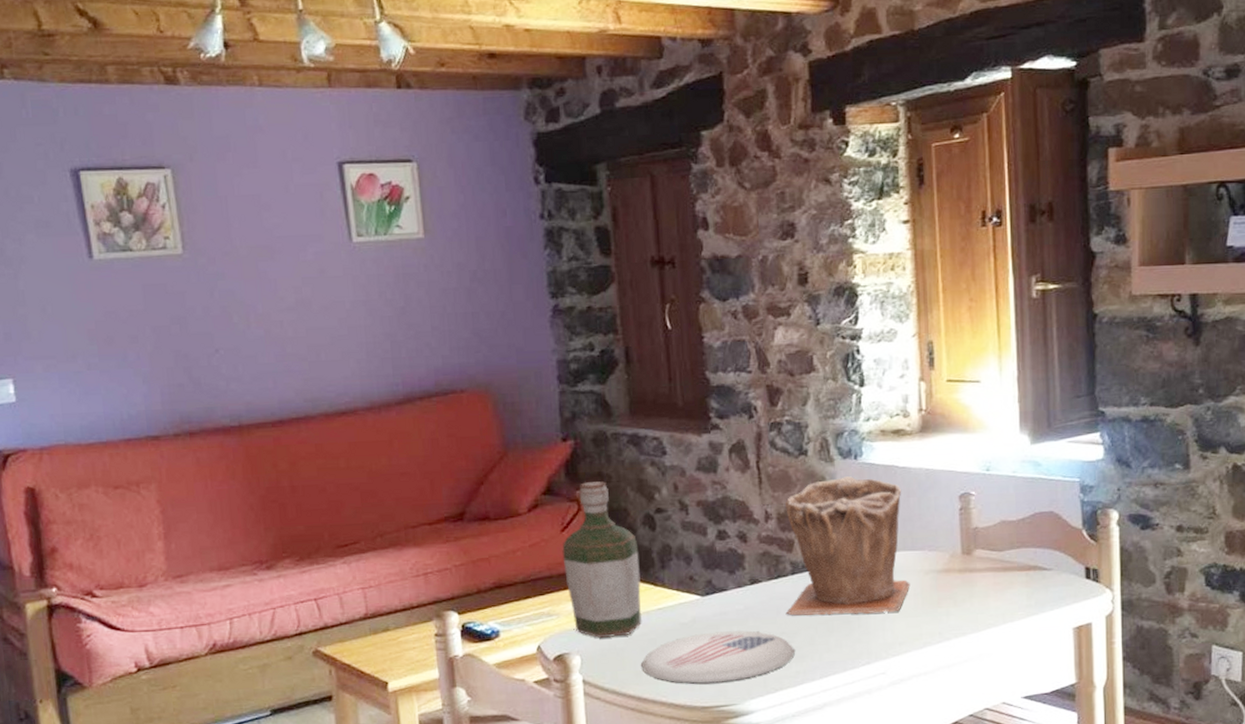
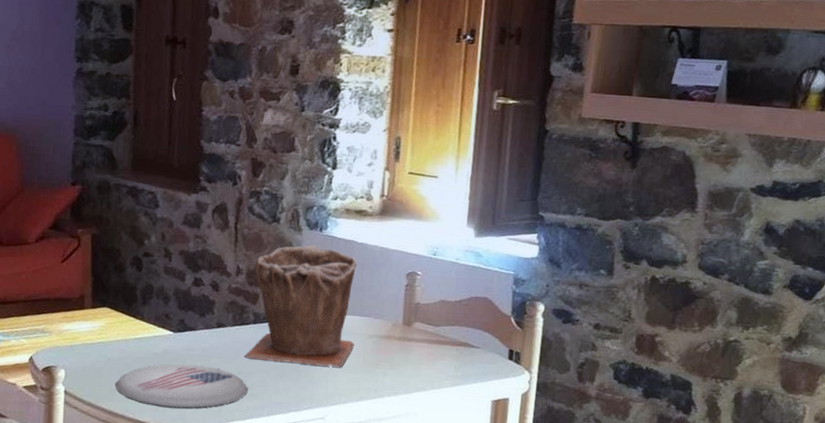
bottle: present [562,480,643,639] -> none [60,222,125,358]

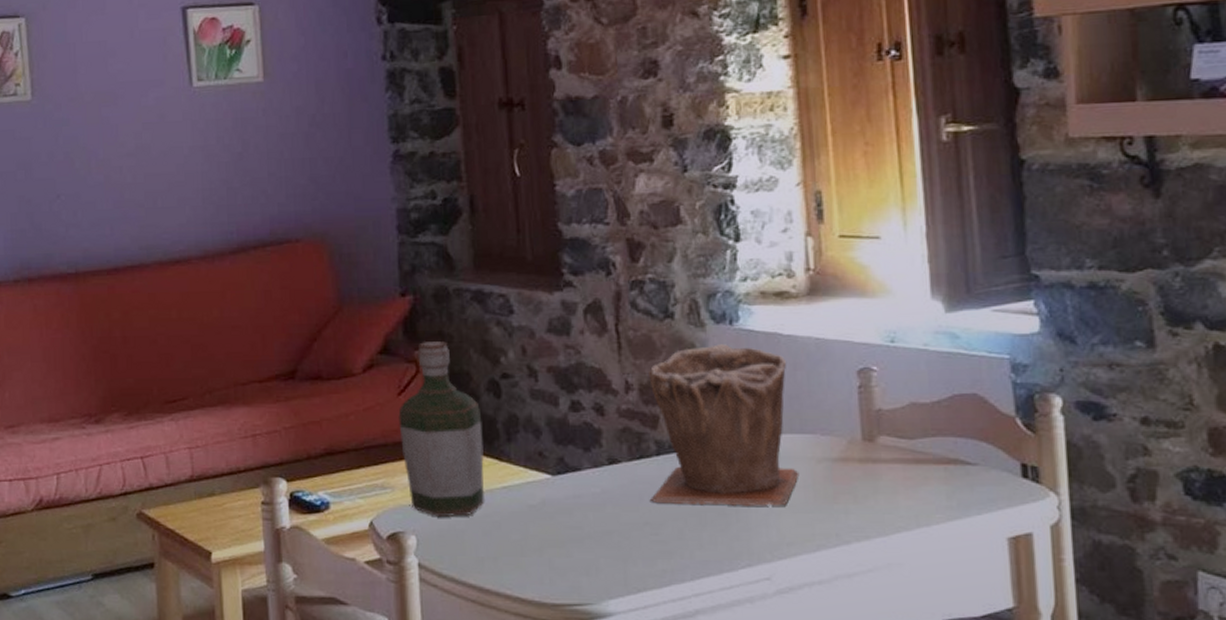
bottle: none [60,222,125,358] -> present [398,340,486,518]
plate: present [116,364,249,408] -> none [484,517,662,577]

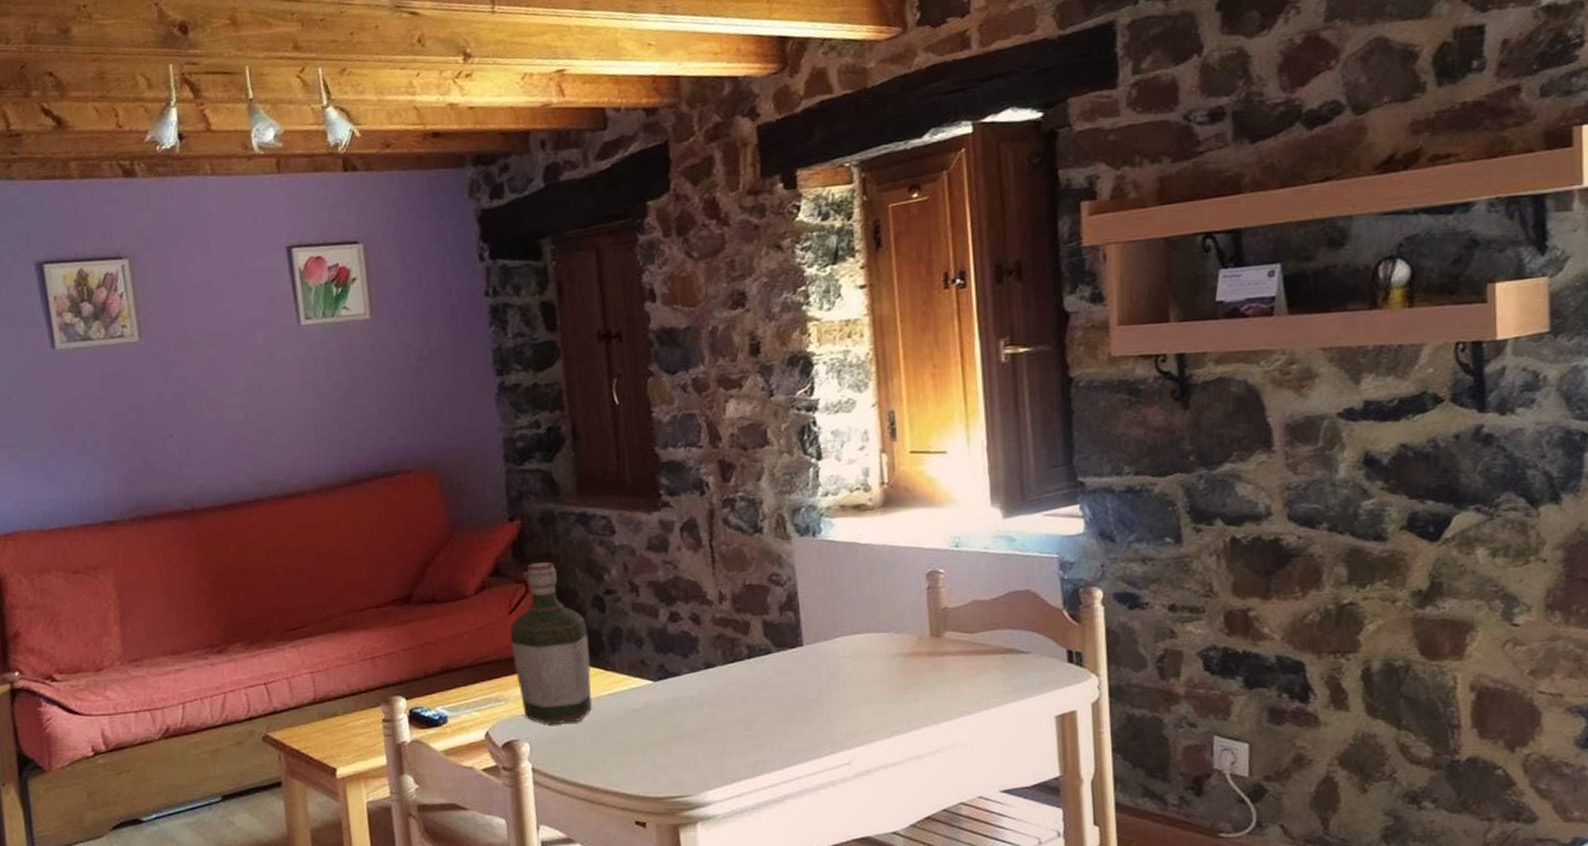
plant pot: present [649,344,800,506] -> none [740,554,876,702]

